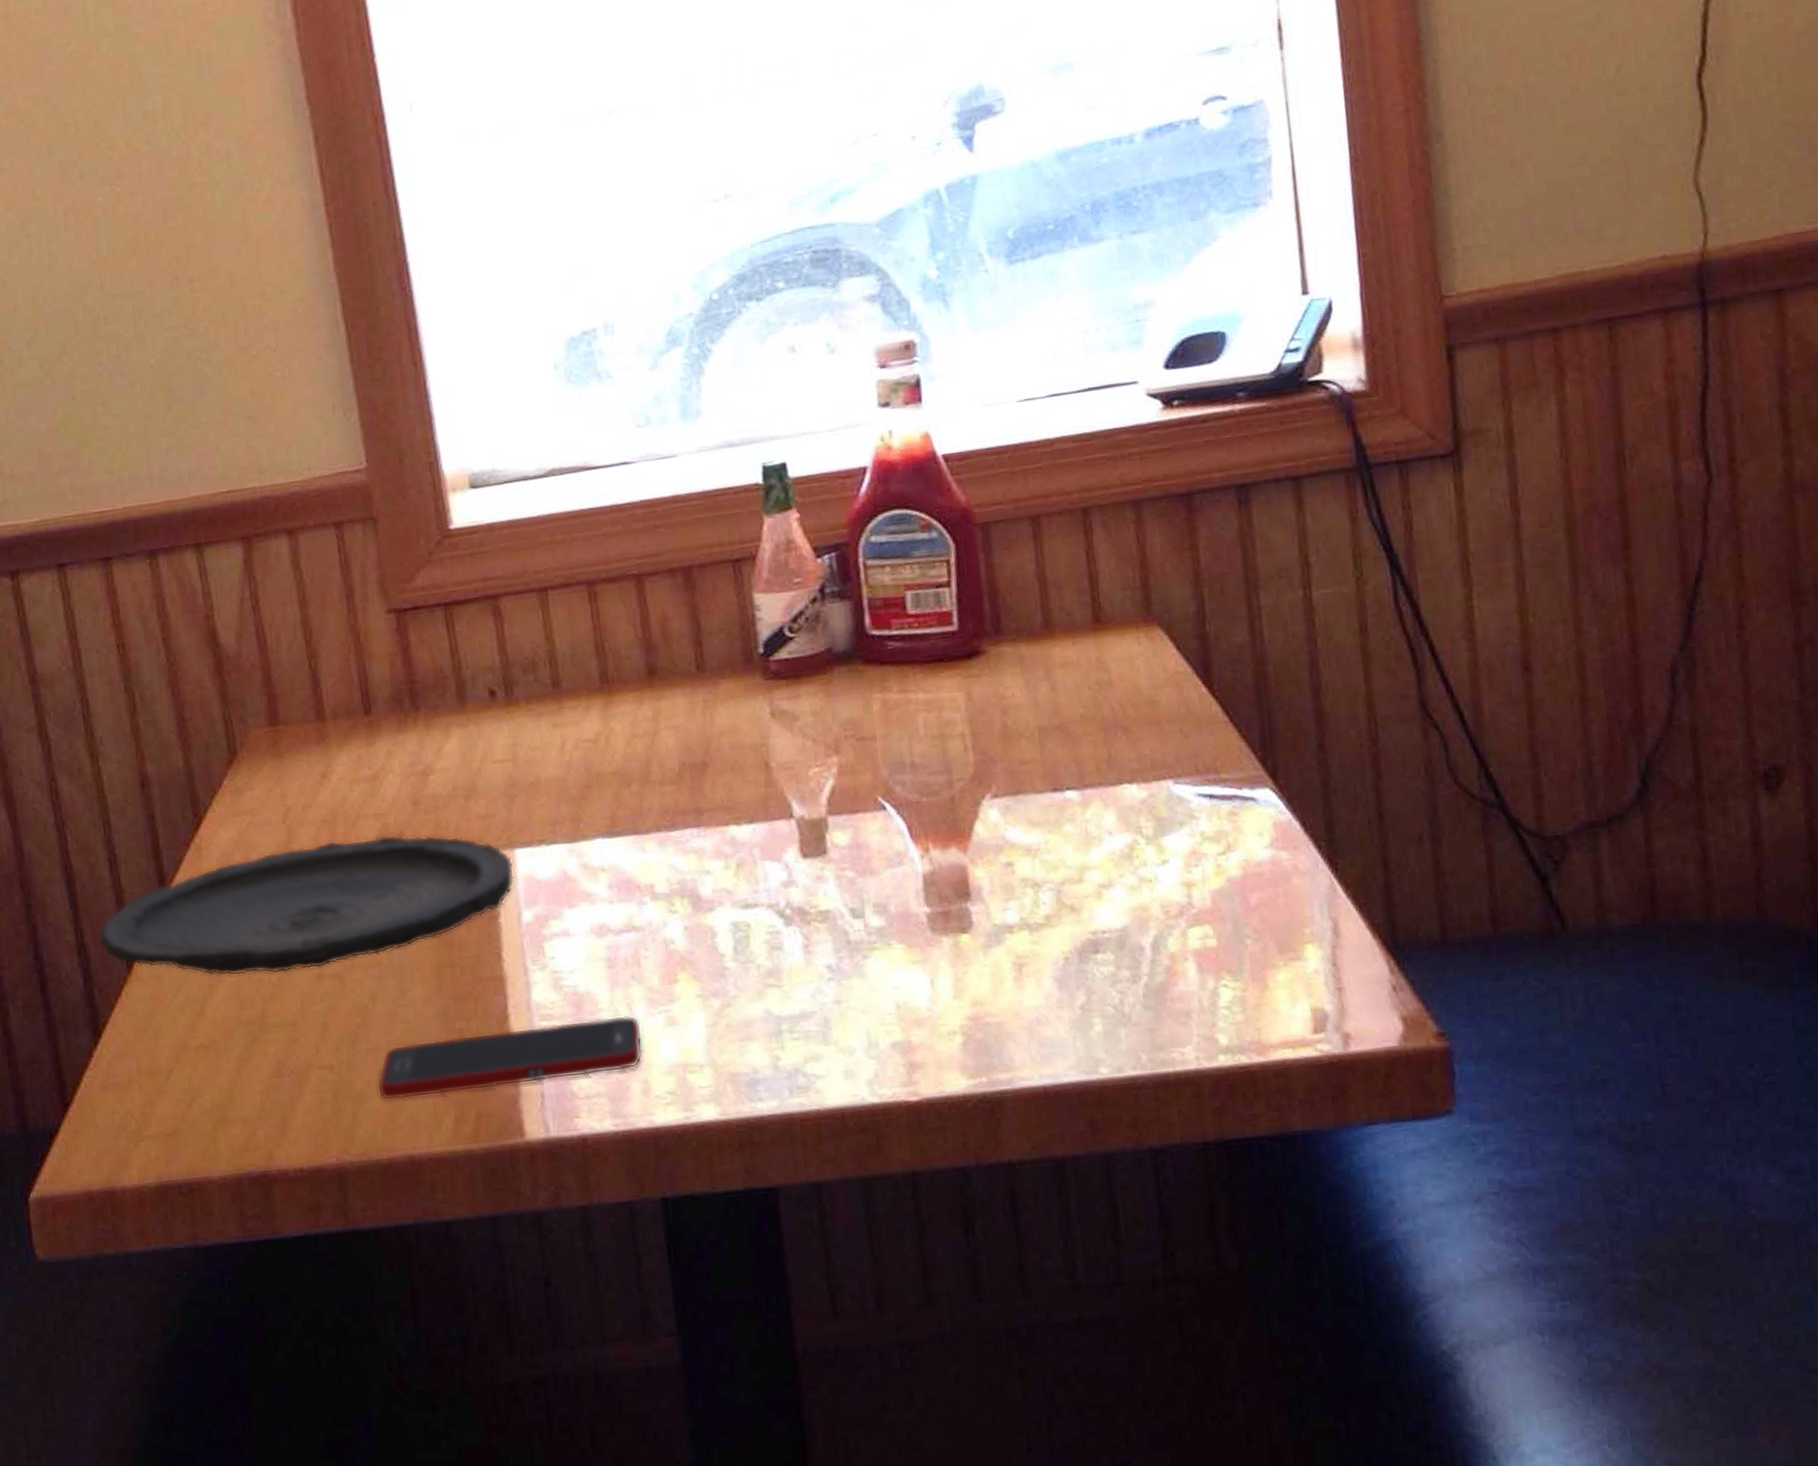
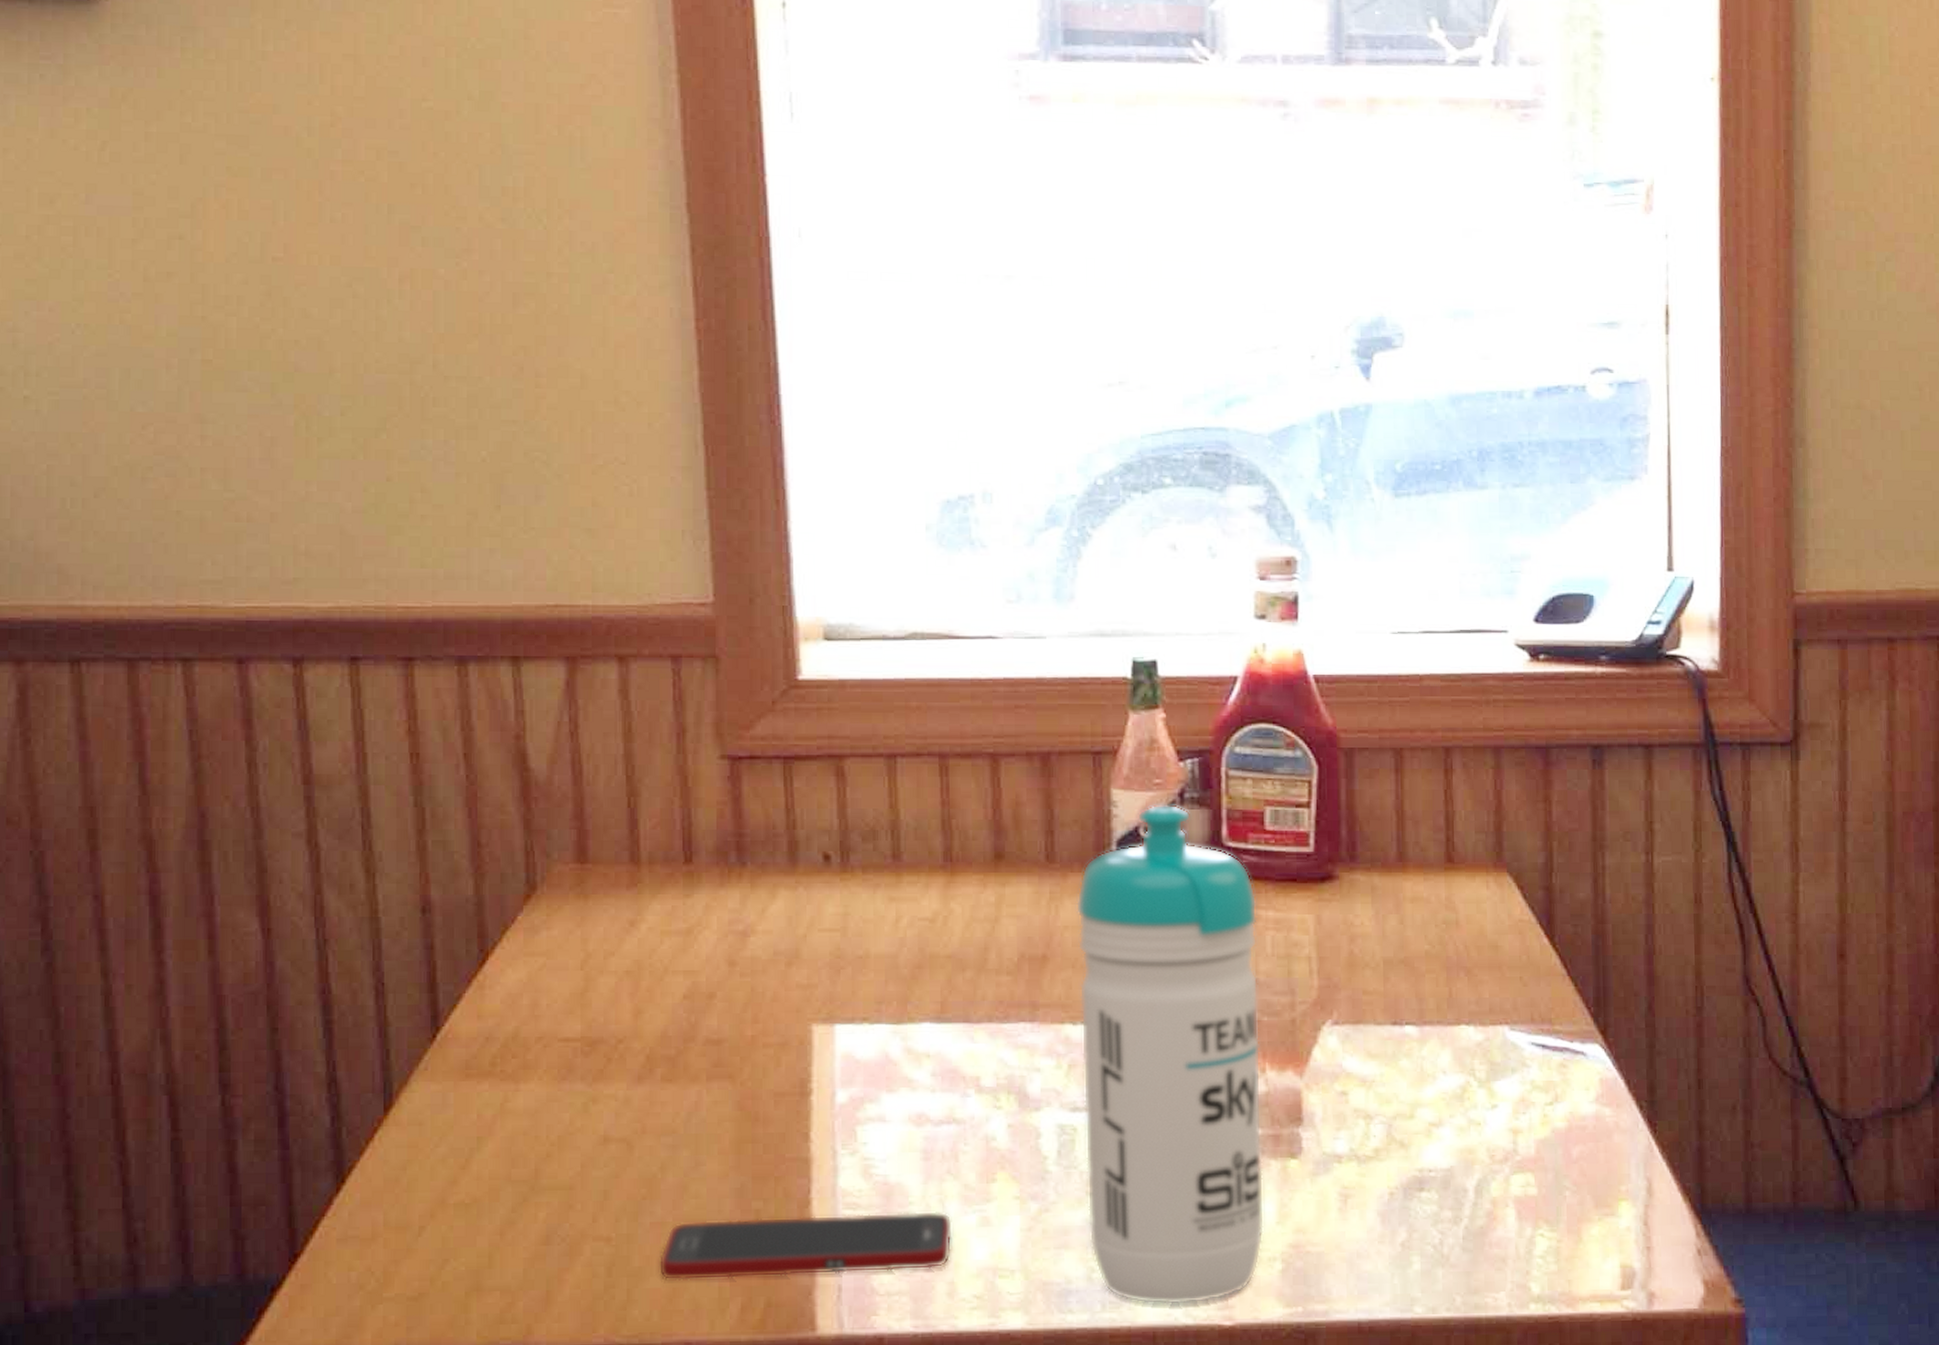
plate: present [98,834,515,976] -> none [353,994,832,1131]
water bottle: none [729,601,942,1087] -> present [1075,804,1265,1306]

